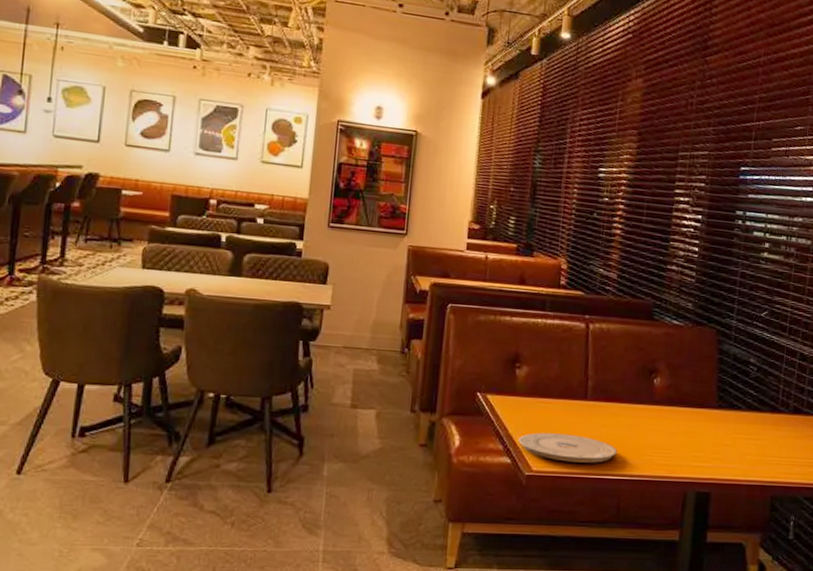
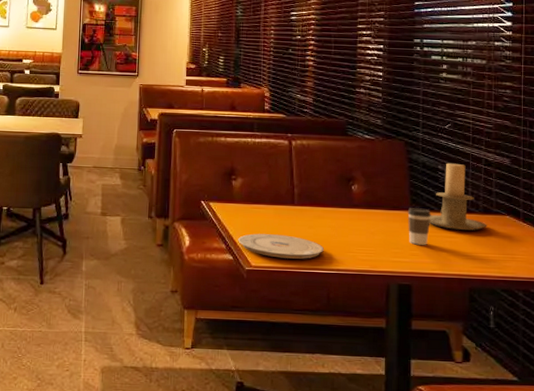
coffee cup: none [711,406,738,448] -> present [407,208,431,245]
candle holder: none [735,356,796,432] -> present [429,163,487,231]

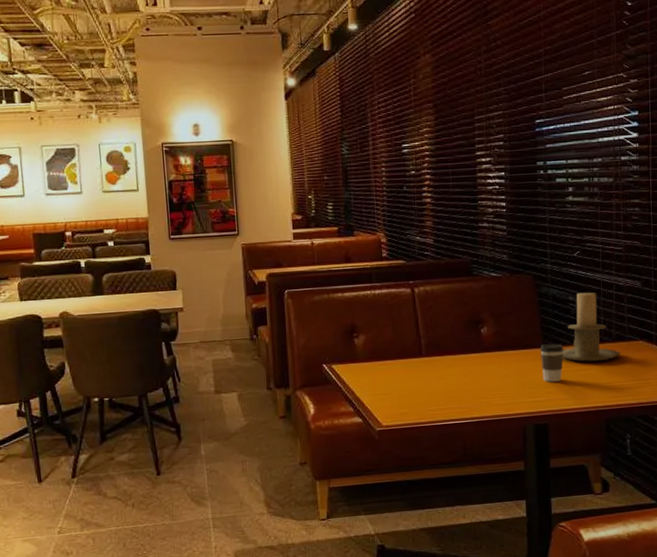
plate: present [238,233,324,259] -> none [366,389,456,414]

